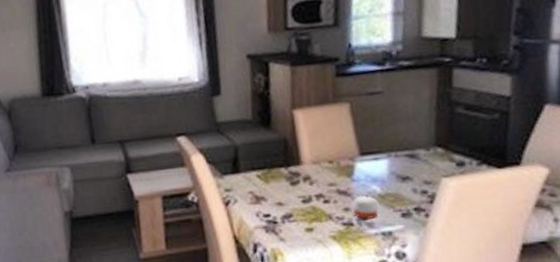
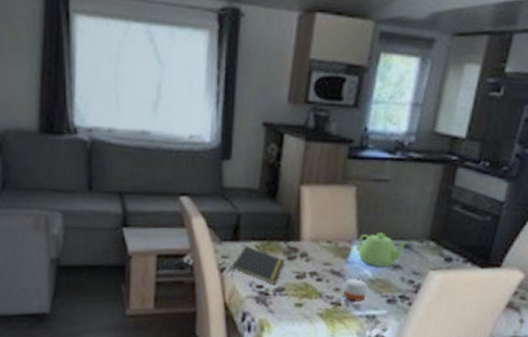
notepad: none [235,176,289,212] -> present [231,246,285,285]
teapot: none [359,145,414,181] -> present [356,233,408,267]

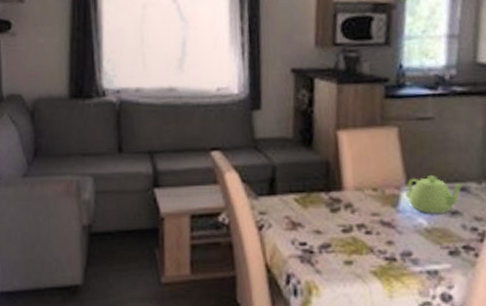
notepad: present [231,246,285,285] -> none [270,200,328,241]
candle: present [343,278,368,301] -> none [397,228,424,255]

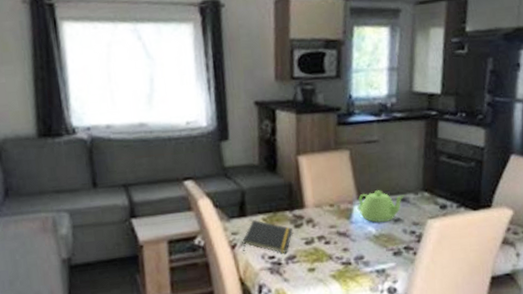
notepad: none [270,200,328,241] -> present [242,220,293,254]

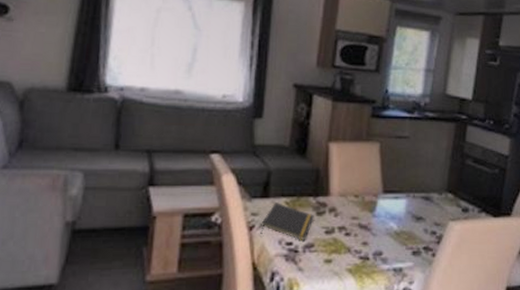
teapot: present [357,190,404,223] -> none [381,186,429,219]

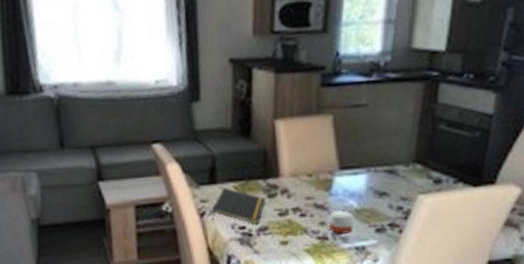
candle: none [371,231,394,254] -> present [329,210,354,234]

